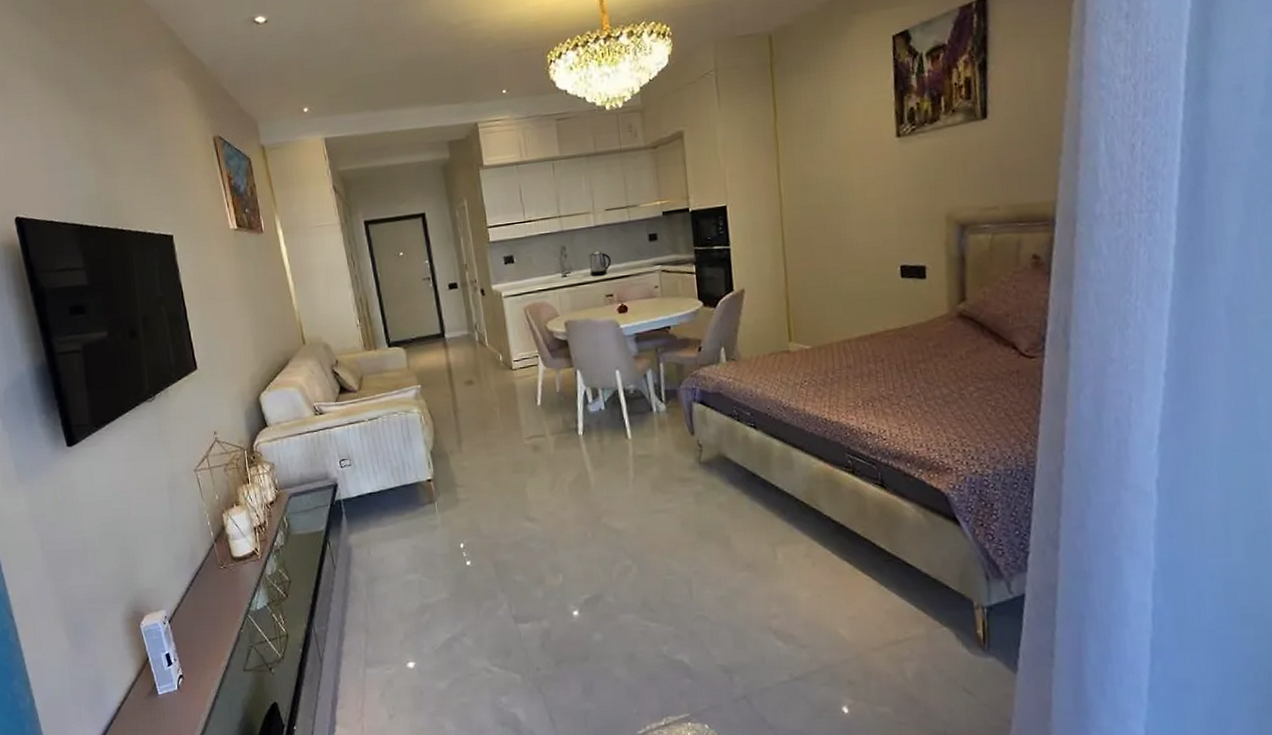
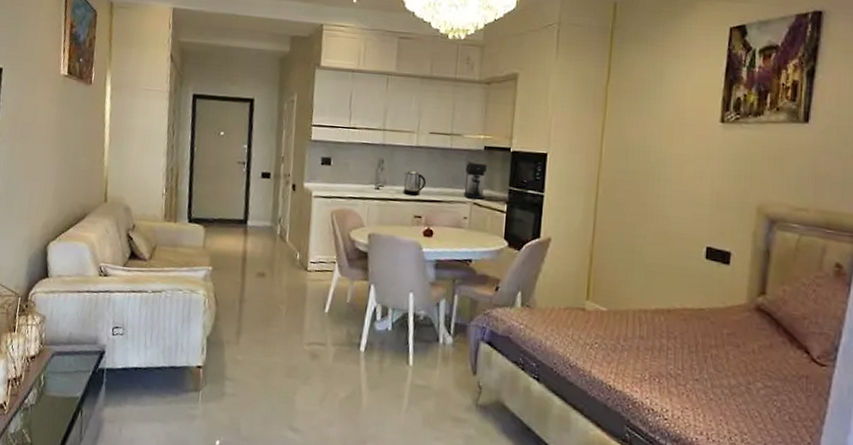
coffee maker: none [648,227,672,267] -> present [464,160,487,200]

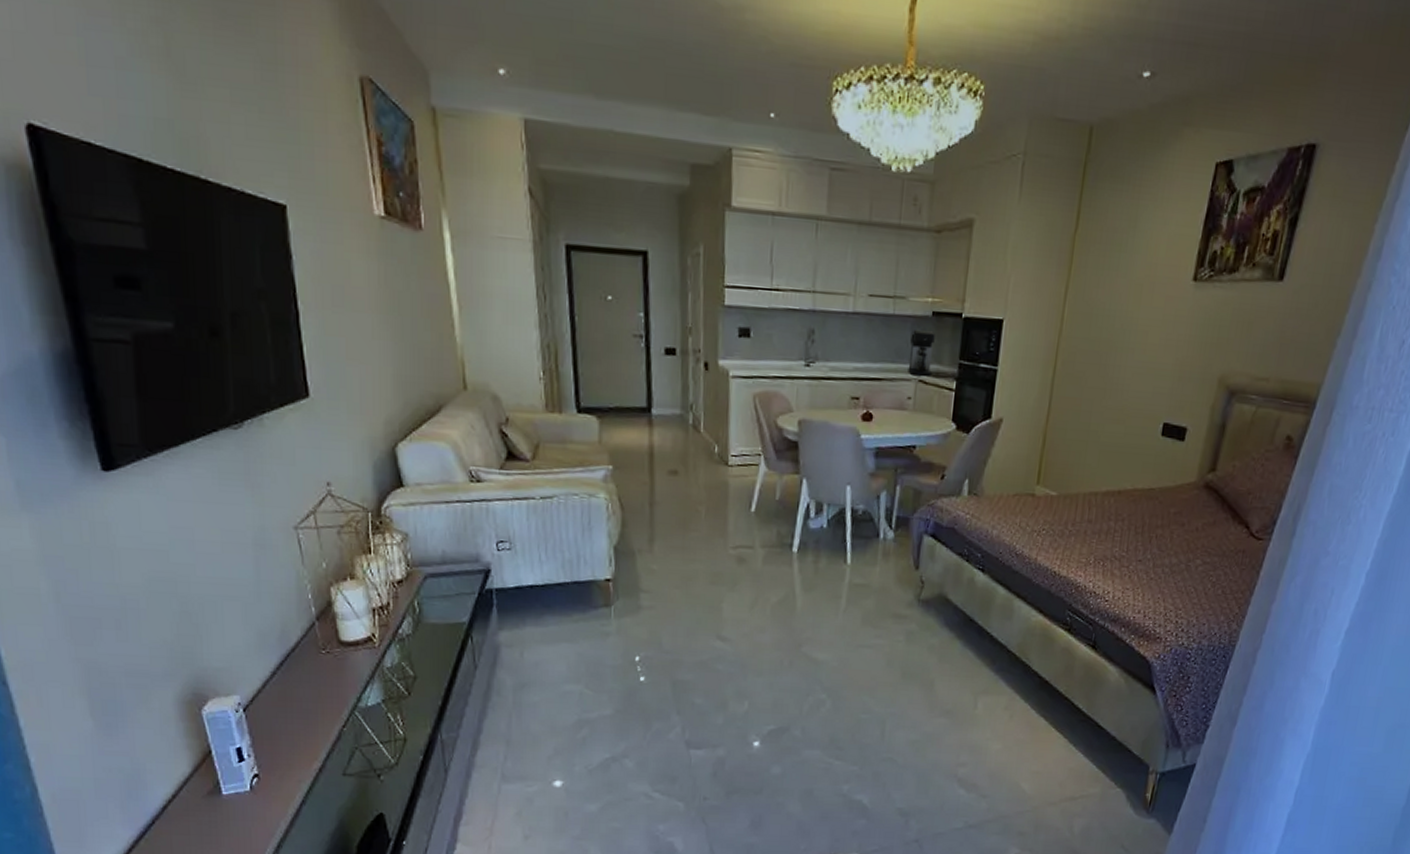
kettle: present [403,171,426,196] -> none [837,343,864,373]

